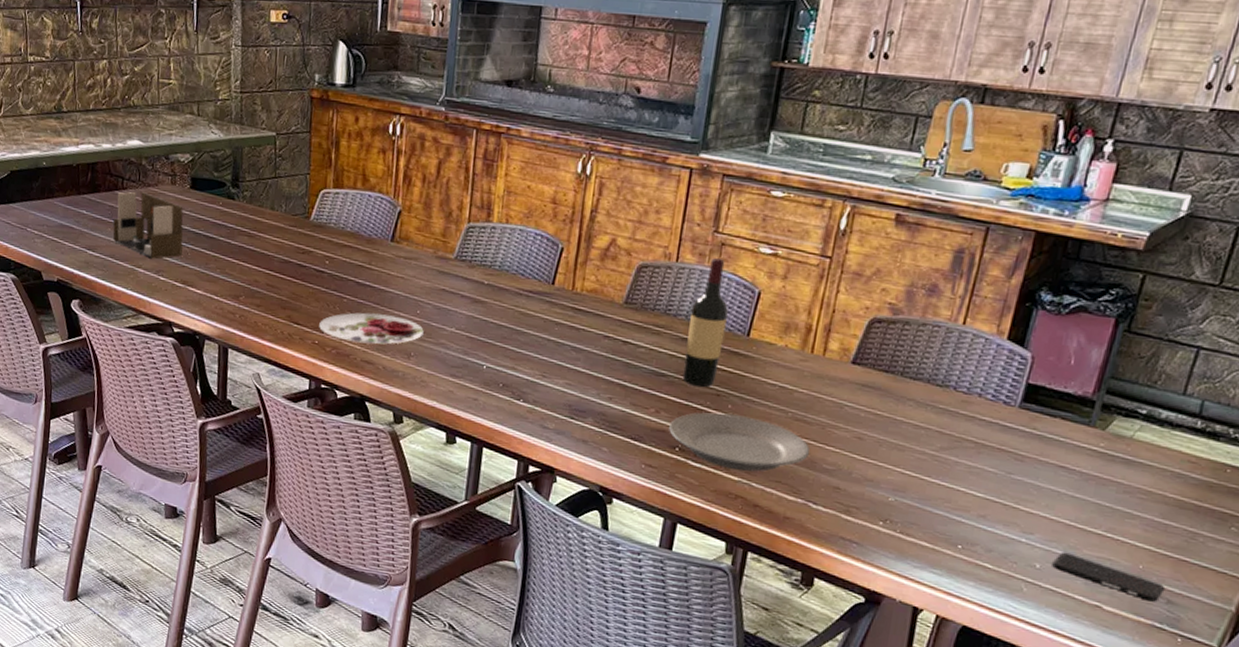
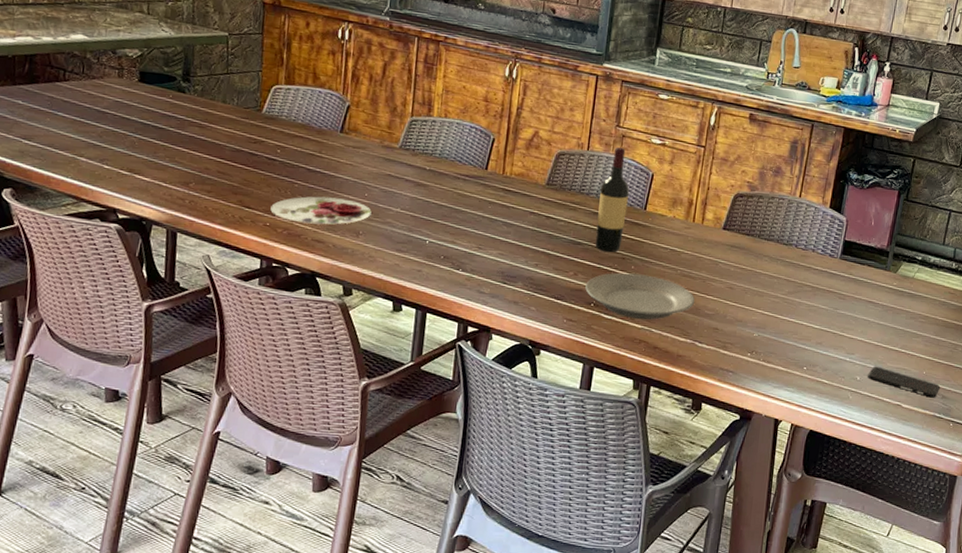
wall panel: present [112,192,184,259] -> none [52,83,131,149]

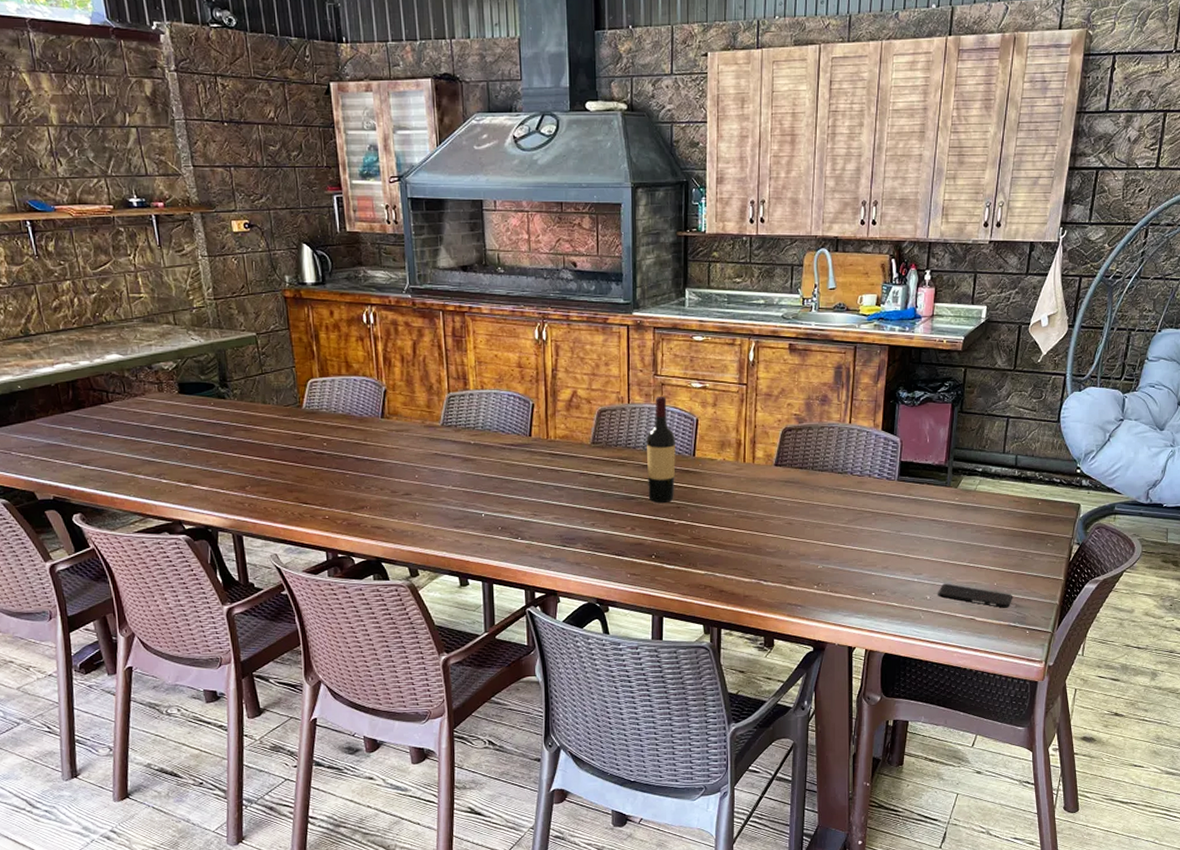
plate: present [270,196,372,225] -> none [327,483,424,512]
plate: present [585,272,695,320] -> none [644,521,755,566]

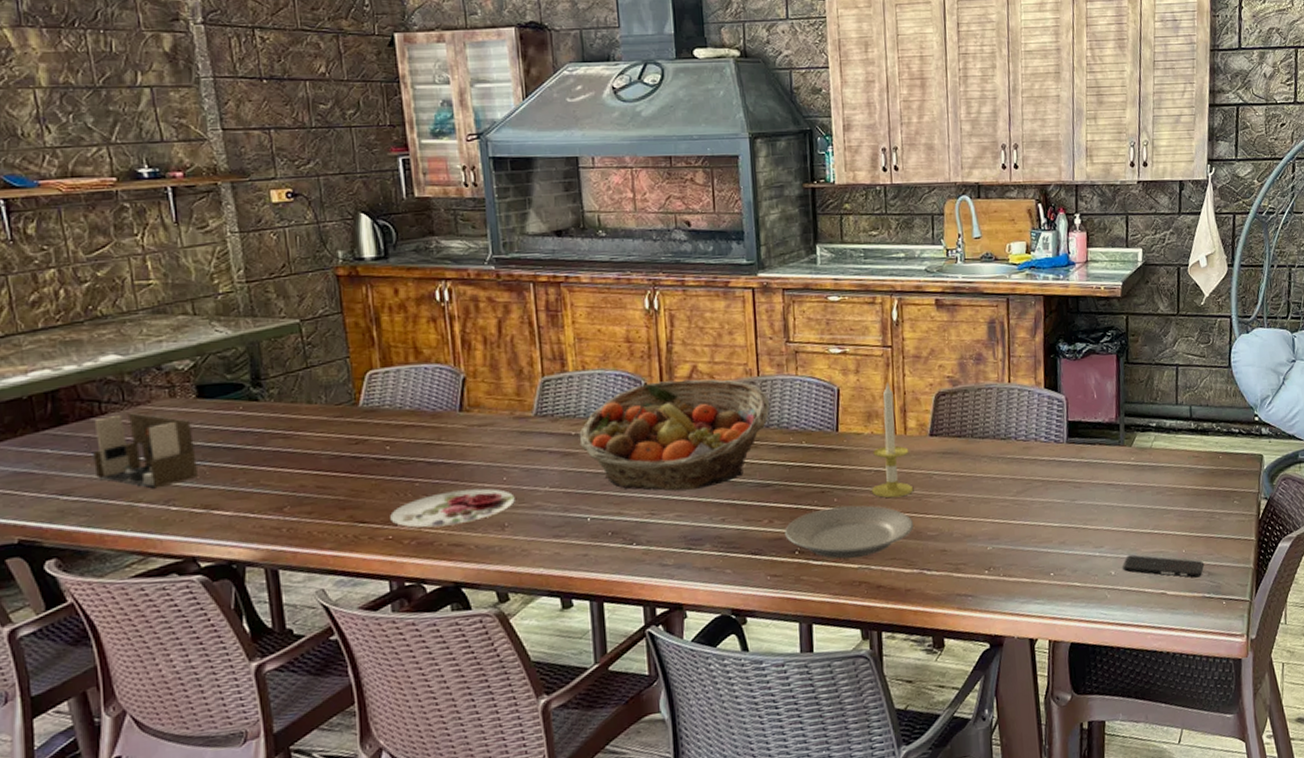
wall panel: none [103,402,181,464] -> present [91,412,198,489]
plate: none [327,483,424,512] -> present [390,488,515,528]
fruit basket: none [477,403,638,497] -> present [579,379,771,491]
plate: none [644,521,755,566] -> present [785,505,914,559]
wine bottle: present [647,397,676,504] -> none [781,366,817,490]
candle: none [721,416,757,517] -> present [872,382,914,498]

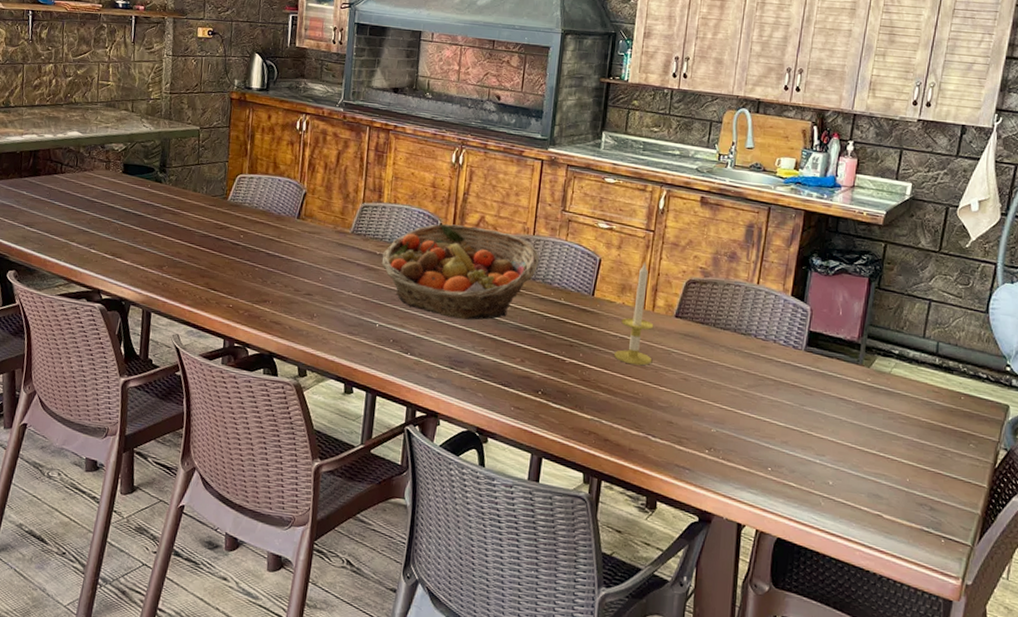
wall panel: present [91,412,198,489] -> none [50,175,116,234]
plate: present [390,488,515,528] -> none [233,279,325,308]
plate: present [785,505,914,559] -> none [532,360,647,411]
smartphone: present [1123,554,1204,578] -> none [841,470,927,510]

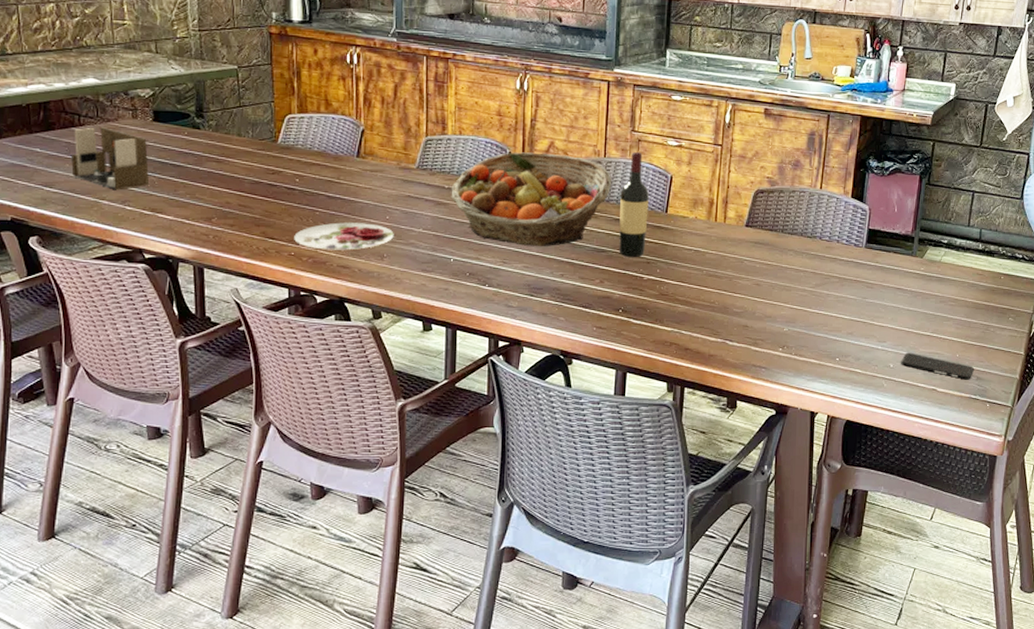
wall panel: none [50,175,116,234] -> present [70,127,149,190]
plate: none [233,279,325,308] -> present [294,222,394,251]
wine bottle: none [542,232,576,340] -> present [619,152,649,258]
candle: present [614,262,654,366] -> none [690,176,726,276]
smartphone: none [841,470,927,510] -> present [901,352,974,380]

